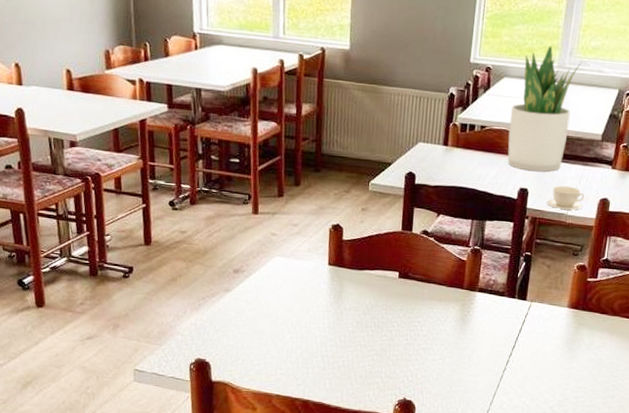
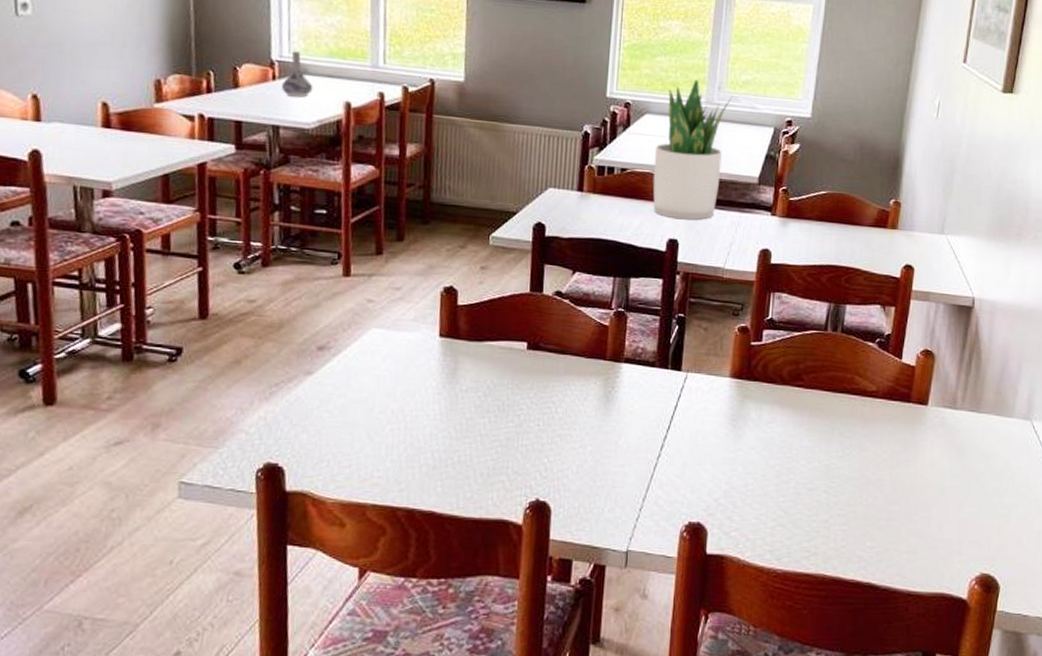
decorative vase: none [202,24,227,65] -> present [282,51,313,99]
teacup: present [546,185,585,210] -> none [699,235,743,263]

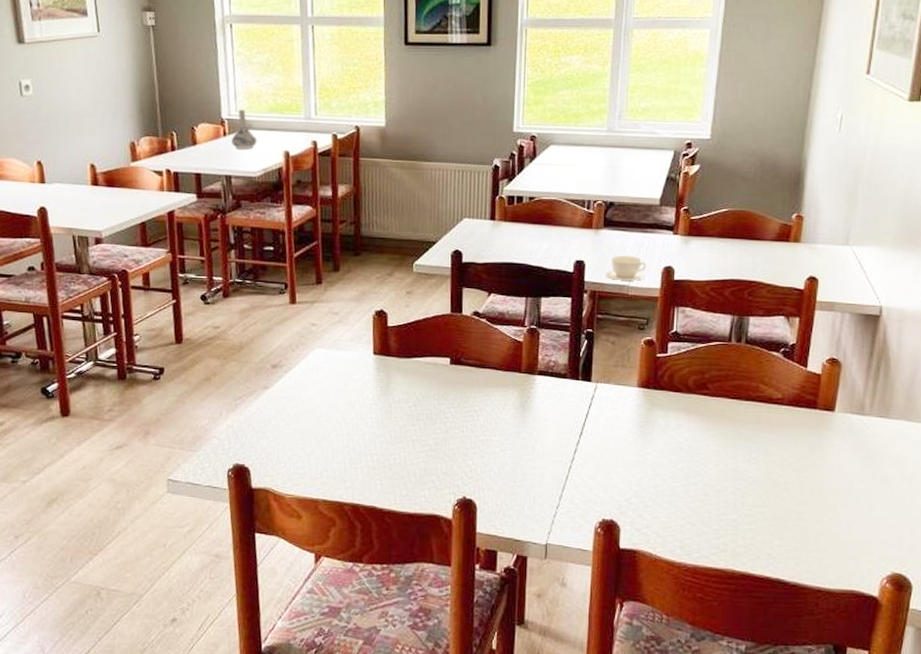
planter: present [653,79,733,220] -> none [559,110,633,242]
teacup: none [699,235,743,263] -> present [605,255,647,281]

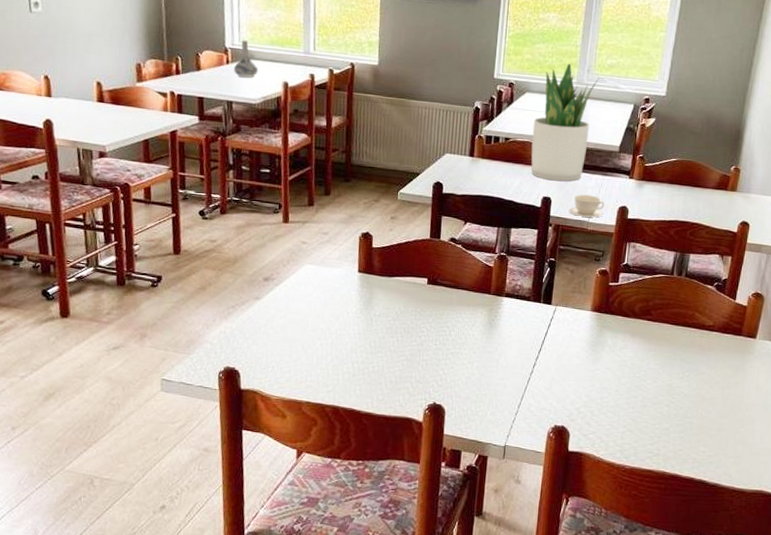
planter: none [559,110,633,242] -> present [531,63,599,182]

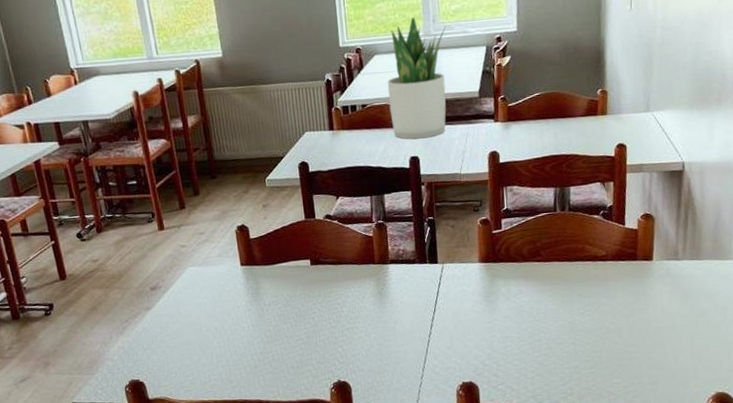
decorative vase: present [234,40,258,79] -> none [83,57,107,97]
teacup: present [568,194,605,218] -> none [438,146,474,170]

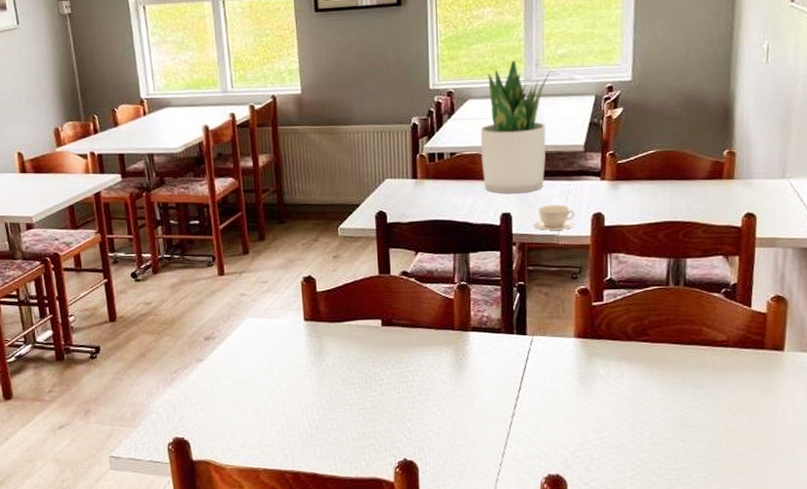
teacup: none [438,146,474,170] -> present [533,204,575,230]

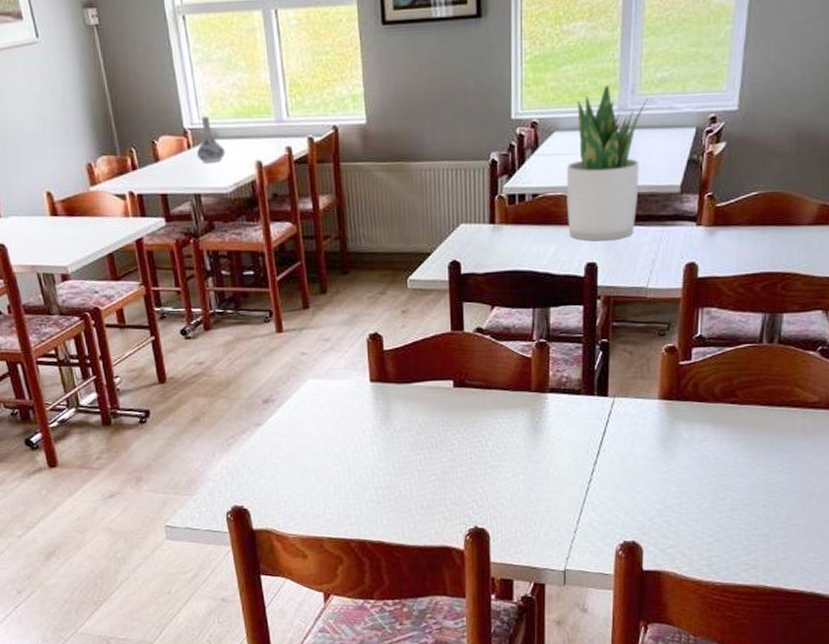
decorative vase: none [152,88,177,129] -> present [197,116,226,165]
teacup: present [533,204,575,230] -> none [620,253,667,282]

